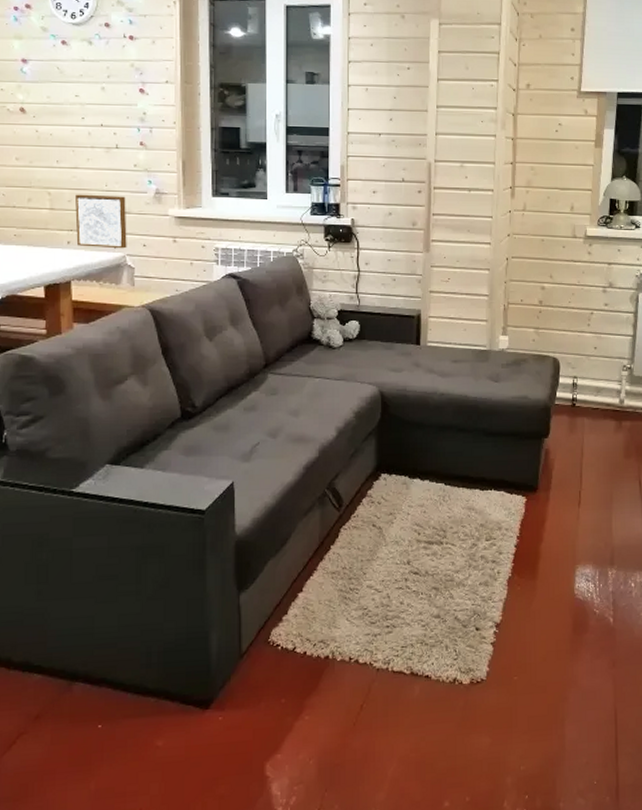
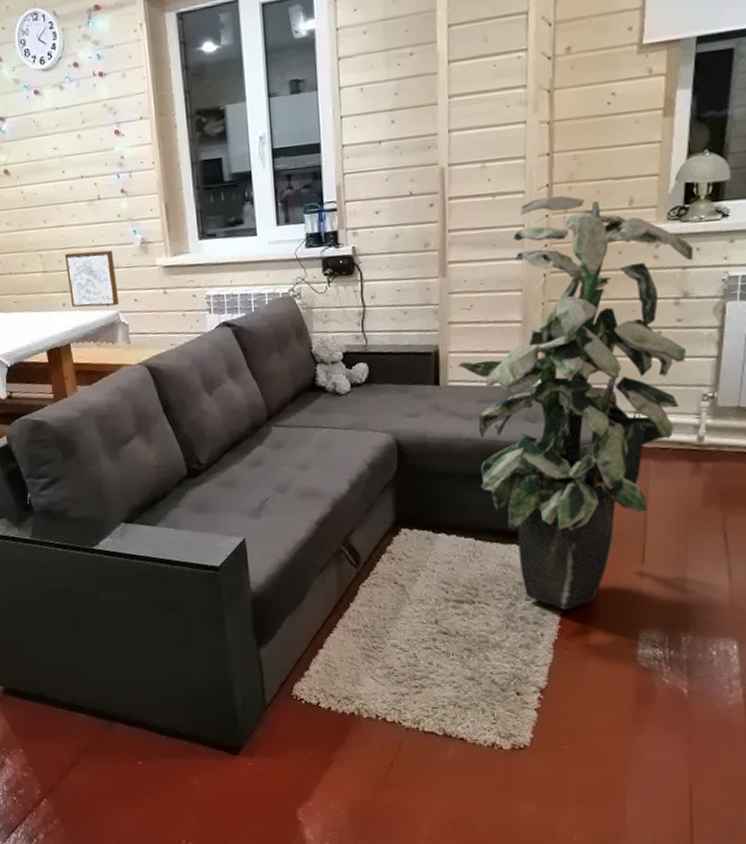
indoor plant: none [436,197,616,549] -> present [458,196,693,610]

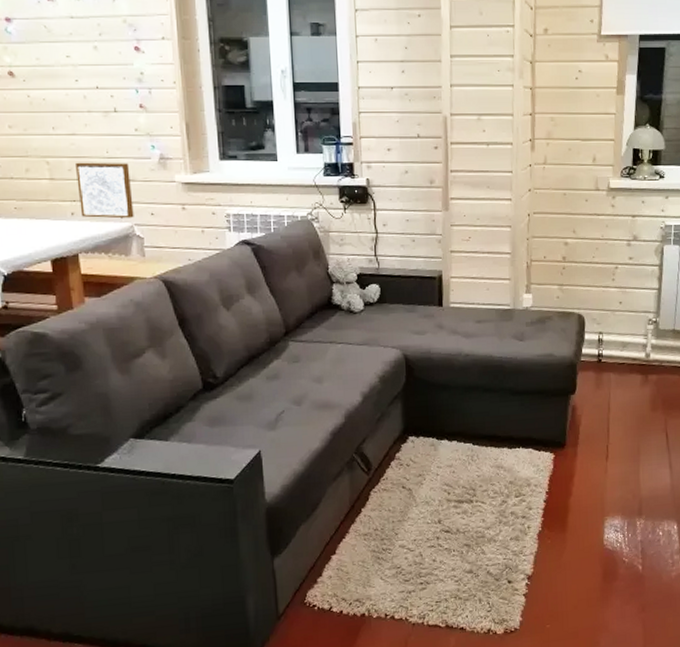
indoor plant: present [458,196,693,610] -> none [459,150,640,504]

